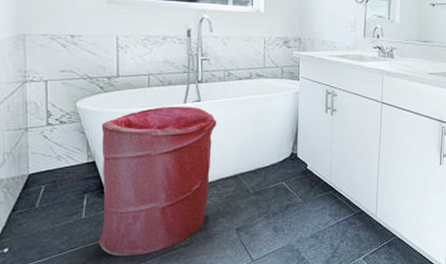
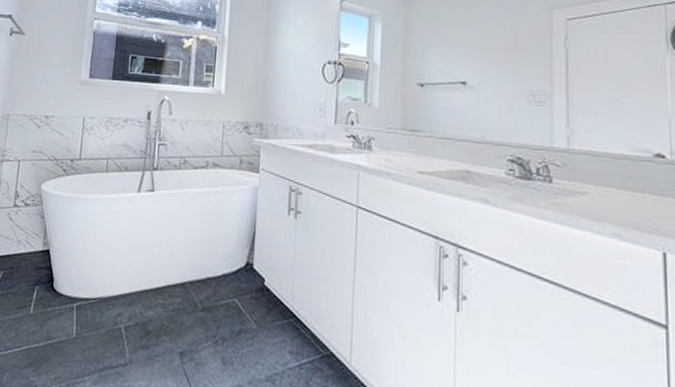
laundry hamper: present [99,106,217,256] -> none [41,194,169,368]

